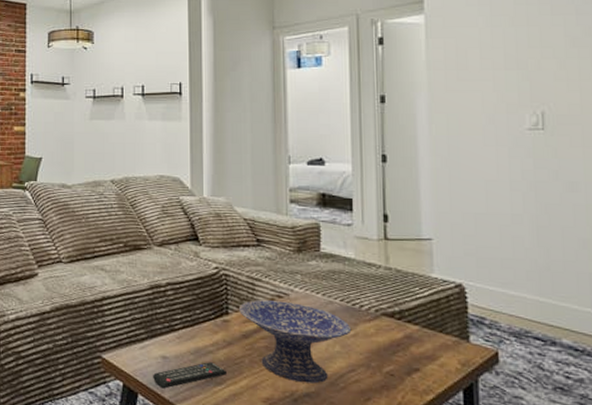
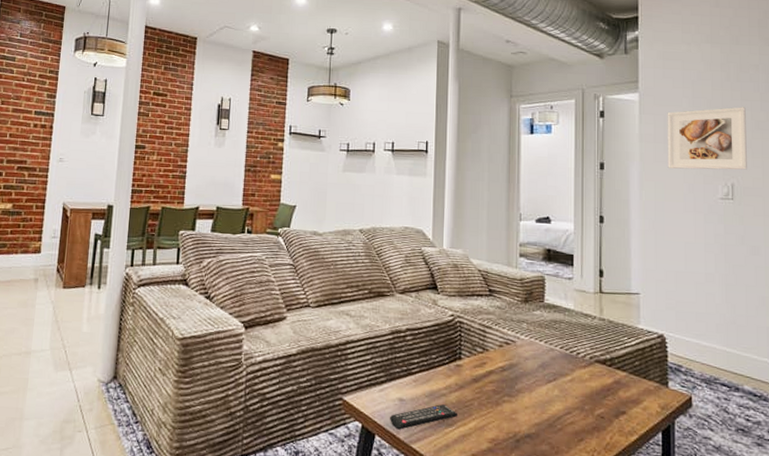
decorative bowl: present [239,300,352,384] -> none [471,346,569,425]
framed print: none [459,22,561,98] -> present [667,107,747,170]

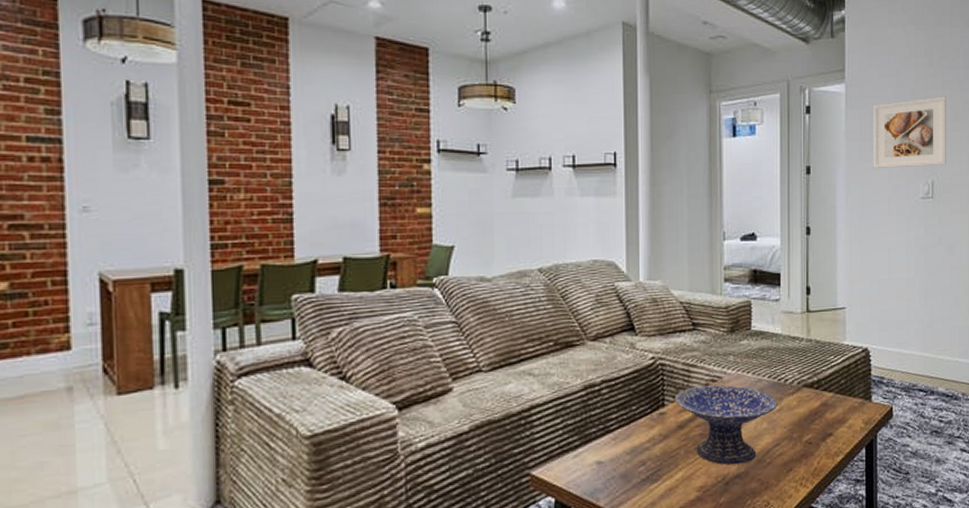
remote control: present [390,404,459,430] -> none [588,459,664,497]
decorative bowl: none [471,346,569,425] -> present [675,385,777,465]

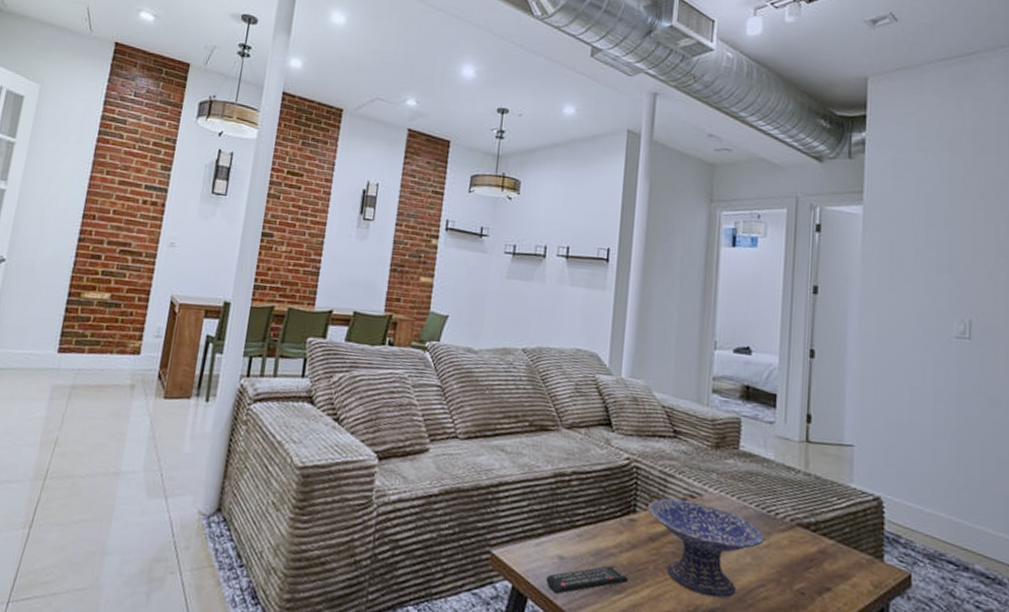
remote control: none [588,459,664,497] -> present [546,566,629,594]
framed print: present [873,96,946,168] -> none [894,229,989,305]

